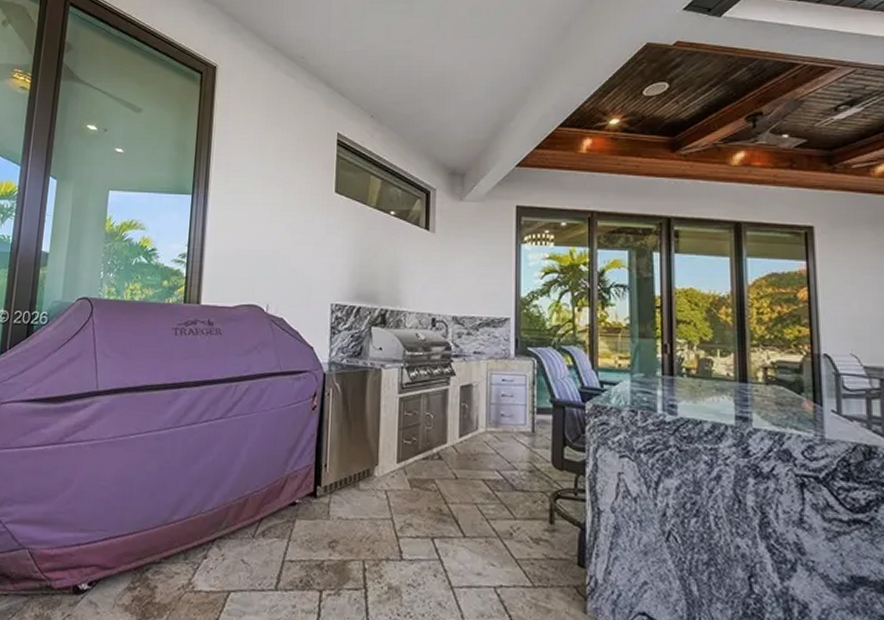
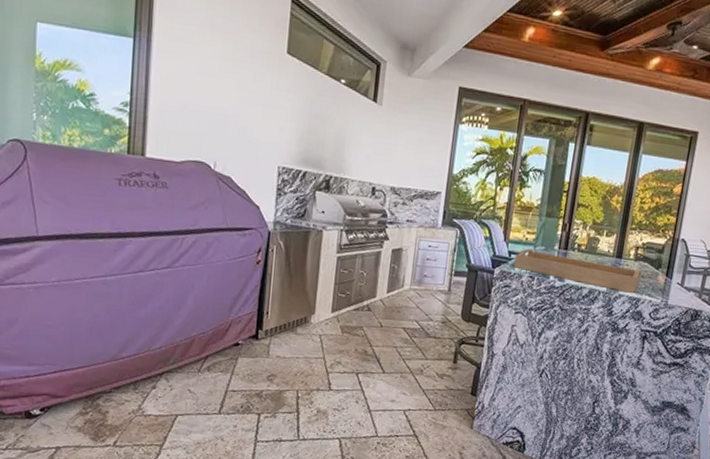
serving tray: none [608,376,780,427] -> present [513,248,642,294]

